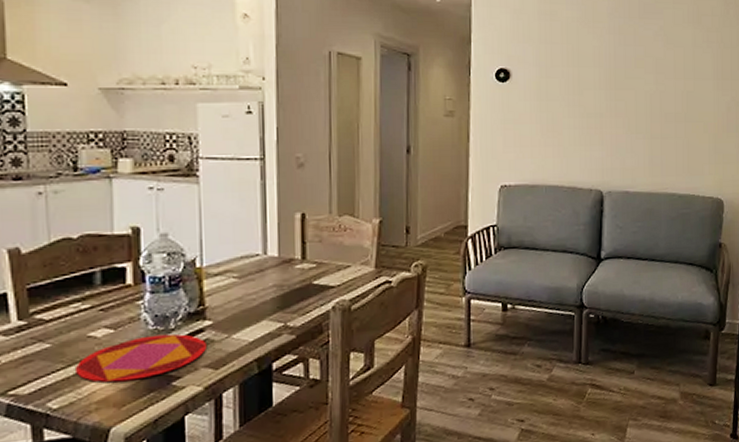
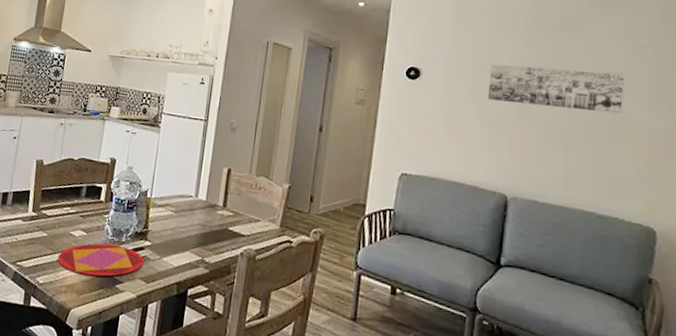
wall art: none [578,56,695,97] -> present [487,64,625,114]

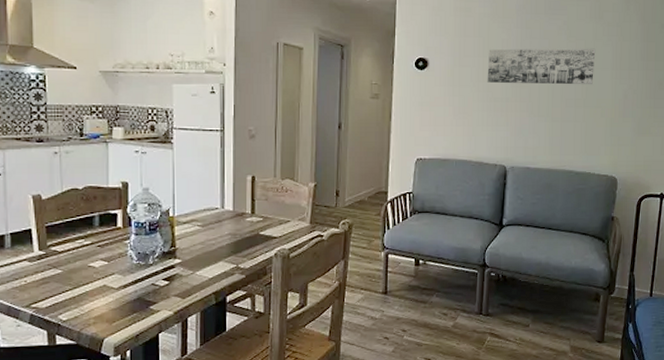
plate: present [58,243,144,276] -> none [80,268,176,303]

